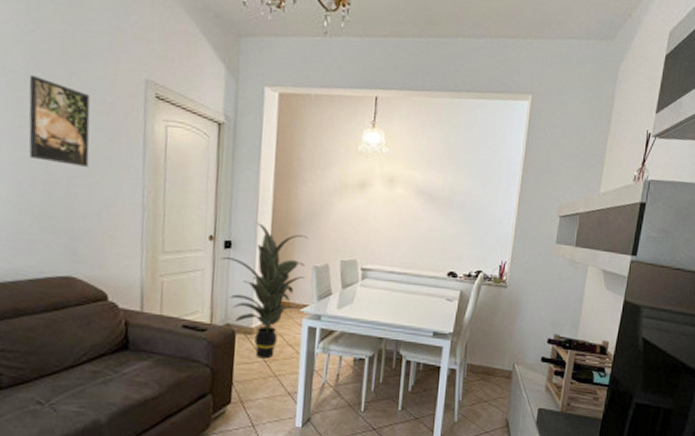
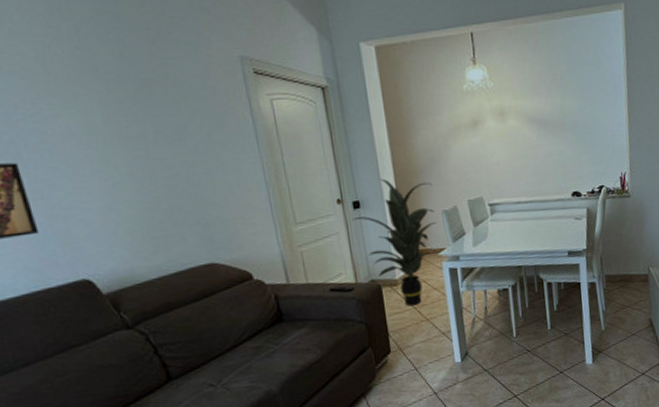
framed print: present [29,75,90,167] -> none [123,73,204,157]

